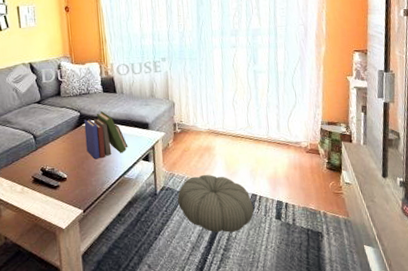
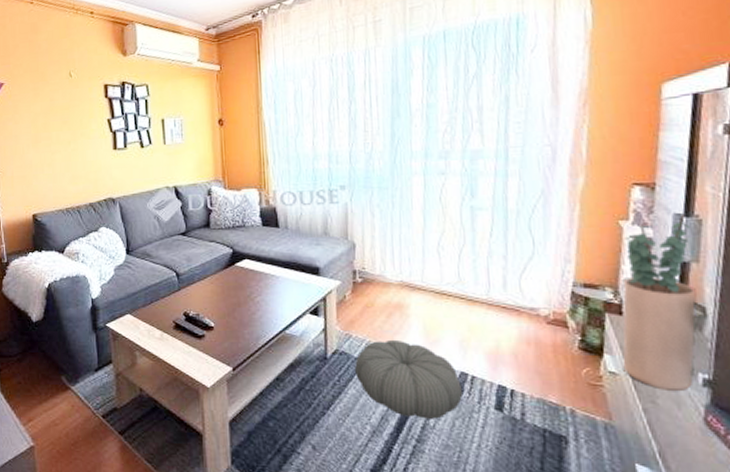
book: present [84,111,129,159] -> none [237,249,292,308]
vase: none [351,71,394,192] -> present [622,215,697,392]

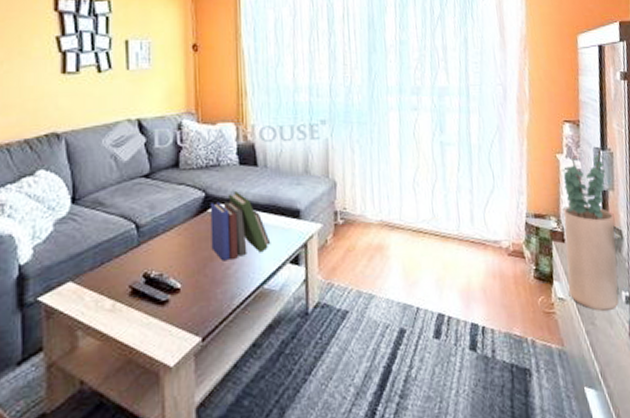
book: none [237,249,292,308] -> present [210,191,271,261]
pouf: present [355,339,462,419] -> none [337,284,441,371]

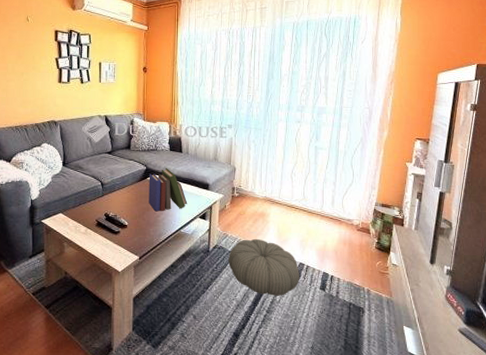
pouf: none [337,284,441,371] -> present [228,238,299,296]
vase: present [563,148,619,312] -> none [401,161,447,278]

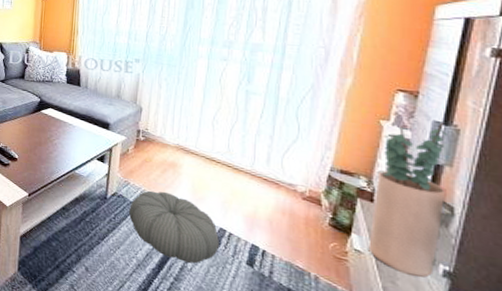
book: present [148,168,188,212] -> none [41,102,84,148]
vase: none [401,161,447,278] -> present [368,123,447,278]

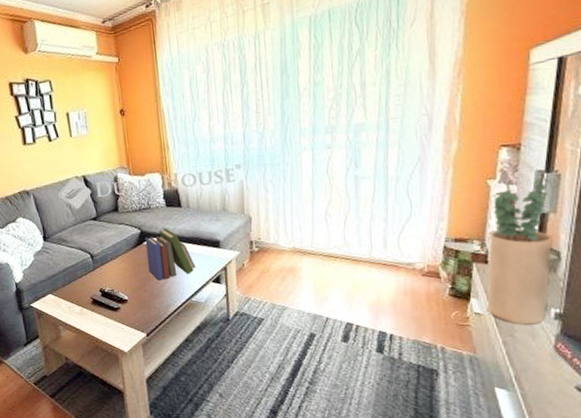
book: none [41,102,84,148] -> present [145,228,196,281]
pouf: present [129,190,219,264] -> none [254,299,348,364]

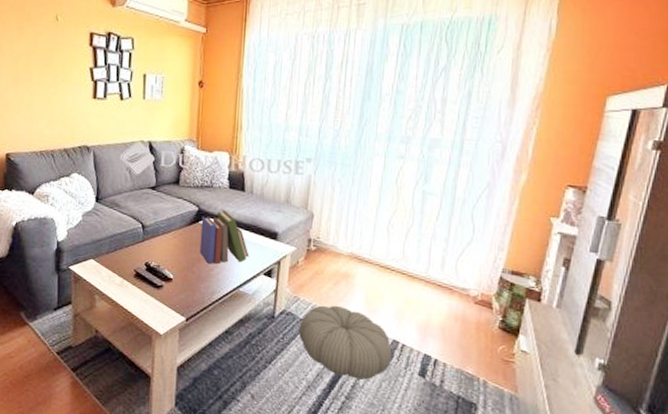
pouf: none [254,299,348,364] -> present [298,305,392,380]
vase: present [486,171,553,326] -> none [534,218,610,373]

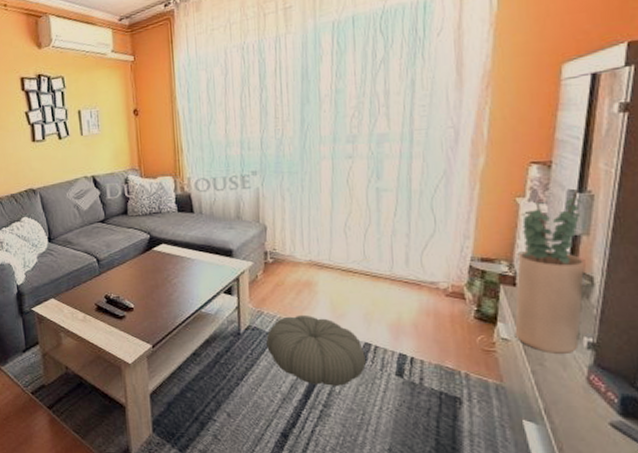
book: present [199,210,250,264] -> none [154,234,207,289]
vase: none [534,218,610,373] -> present [514,191,586,355]

